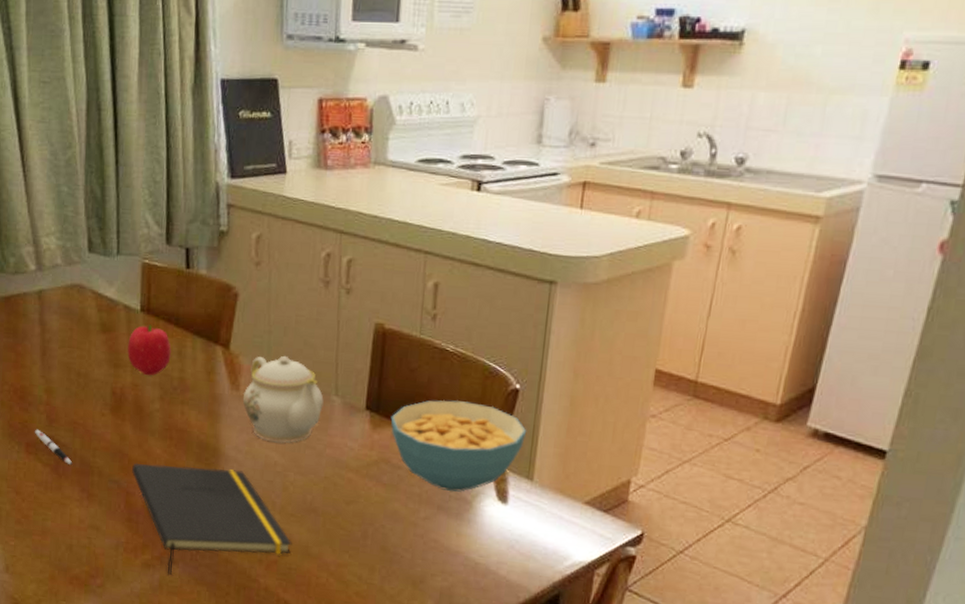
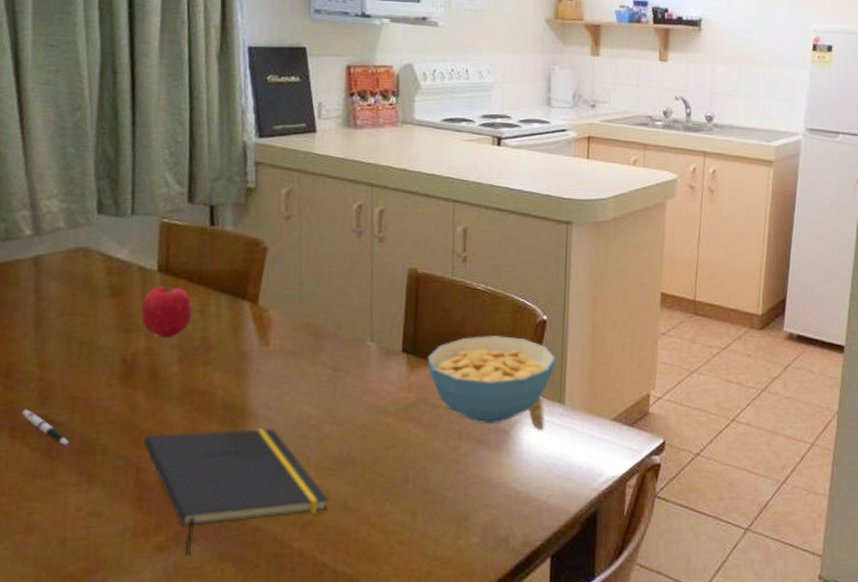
teapot: present [242,355,324,443] -> none [272,306,359,395]

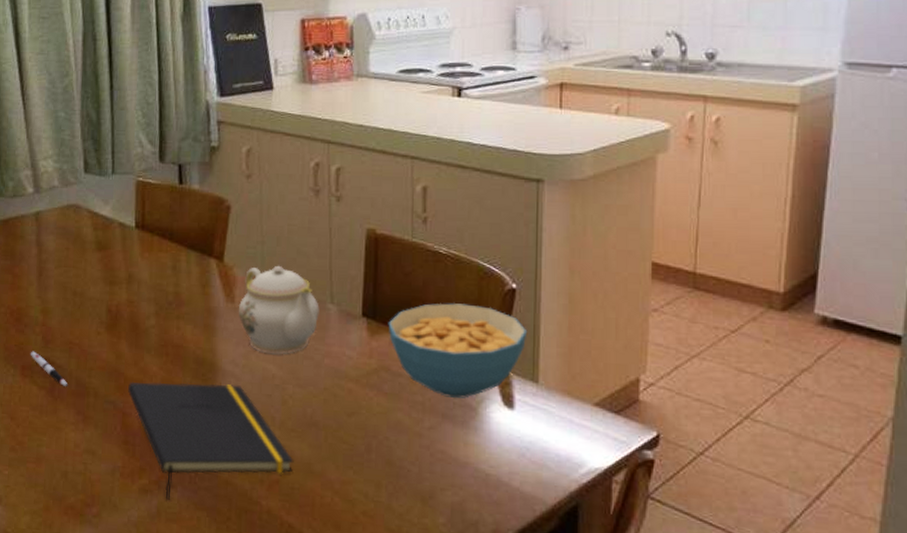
fruit: present [141,284,193,338] -> none [123,240,166,292]
teapot: none [272,306,359,395] -> present [238,265,320,355]

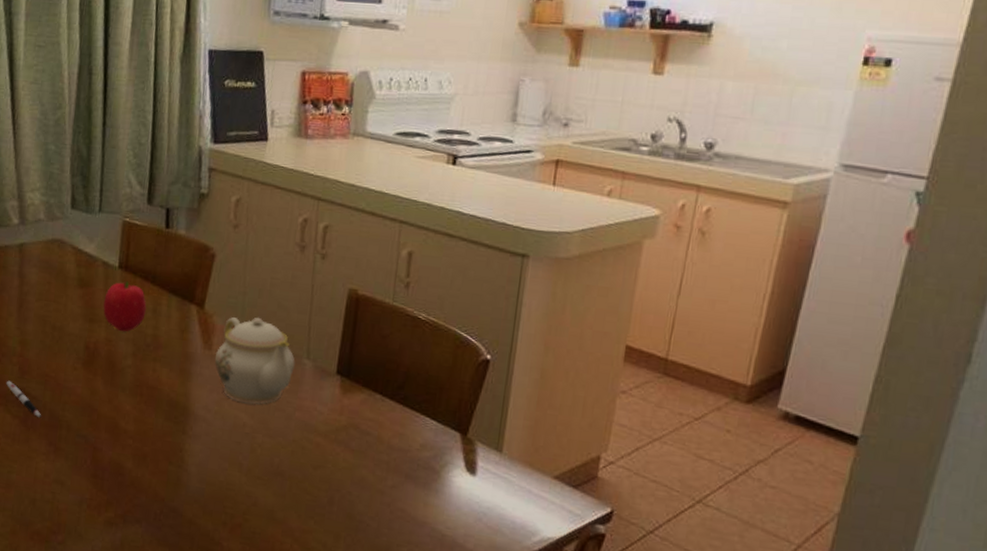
fruit: none [123,240,166,292] -> present [103,280,147,332]
notepad: present [128,381,294,501] -> none [100,418,258,535]
cereal bowl: present [388,303,528,399] -> none [361,367,497,461]

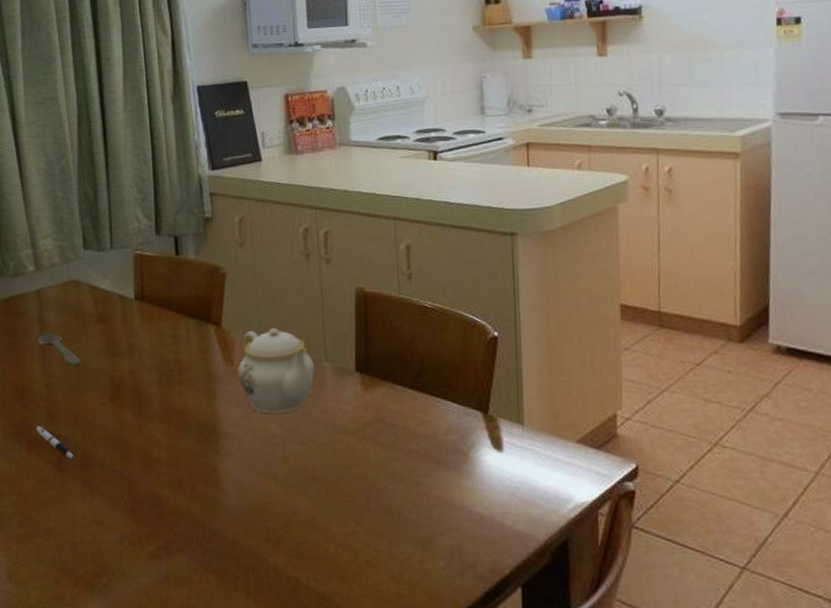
spoon: none [15,288,57,326] -> present [37,332,81,365]
fruit: present [103,280,147,332] -> none [124,310,166,361]

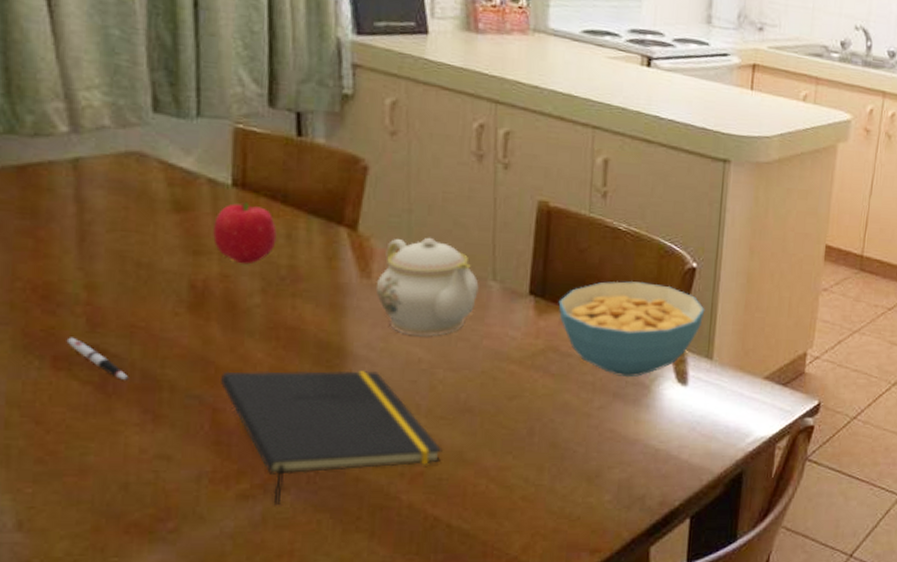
spoon: present [37,332,81,365] -> none [72,217,143,263]
fruit: none [124,310,166,361] -> present [213,201,277,264]
notepad: none [134,446,298,565] -> present [221,370,443,506]
cereal bowl: none [380,354,511,445] -> present [558,281,705,378]

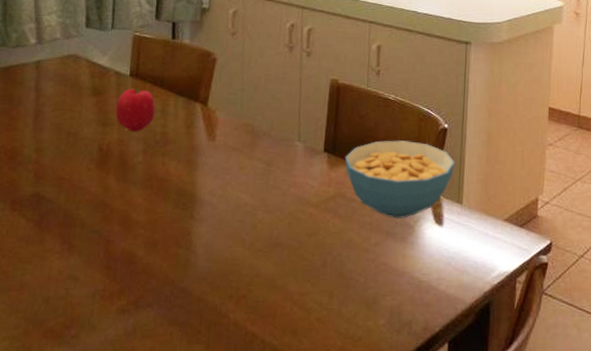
pen: present [66,337,129,381] -> none [21,186,56,219]
notepad: present [221,370,443,506] -> none [113,212,260,319]
teapot: present [375,237,479,336] -> none [218,109,289,185]

